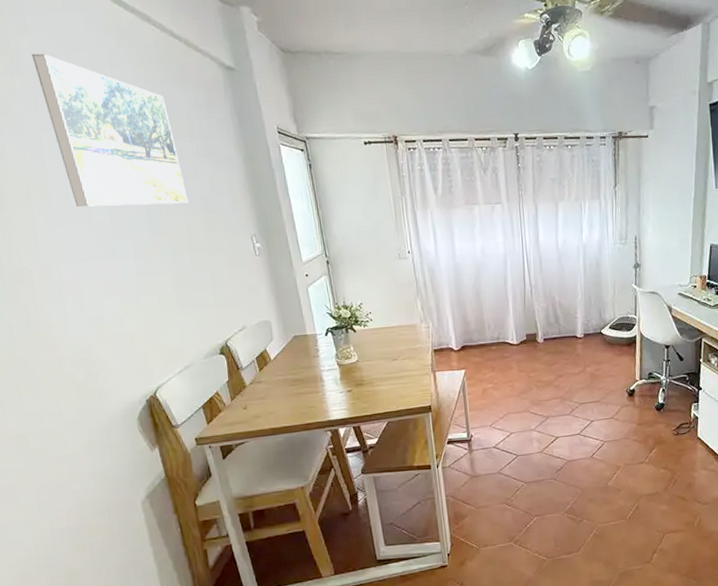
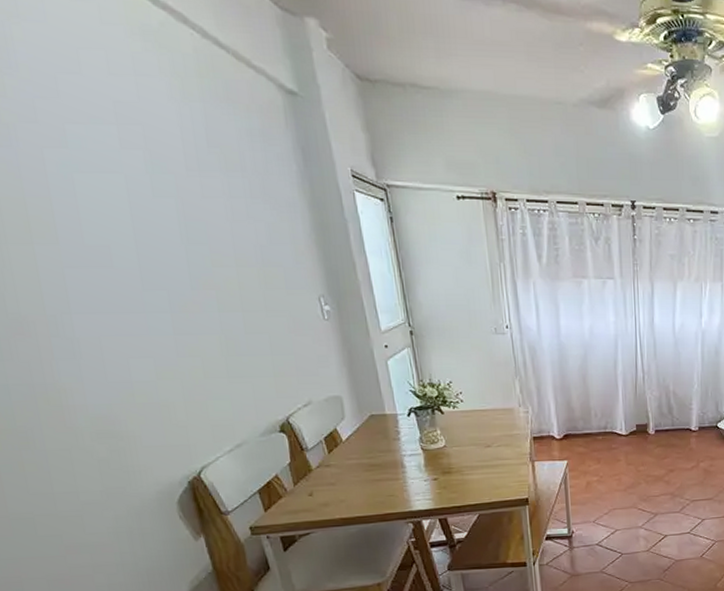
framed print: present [32,53,188,207] -> none [27,48,240,252]

